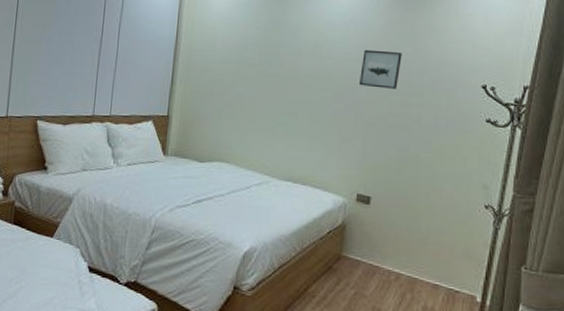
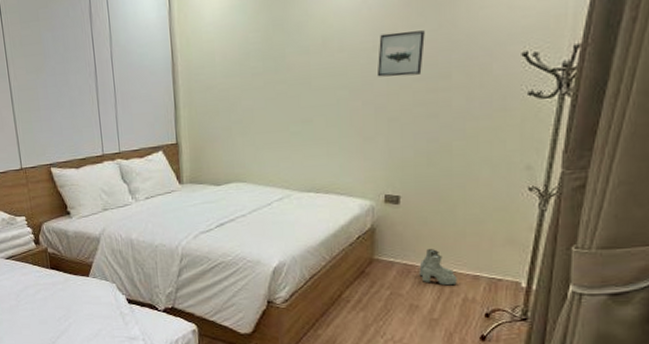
boots: none [383,252,418,292] -> present [419,249,457,286]

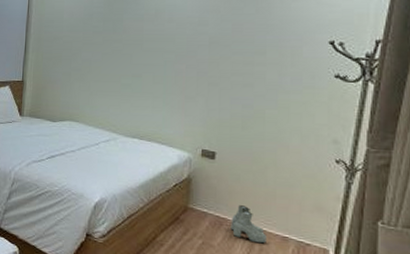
wall art: present [376,30,425,77] -> none [200,12,244,49]

